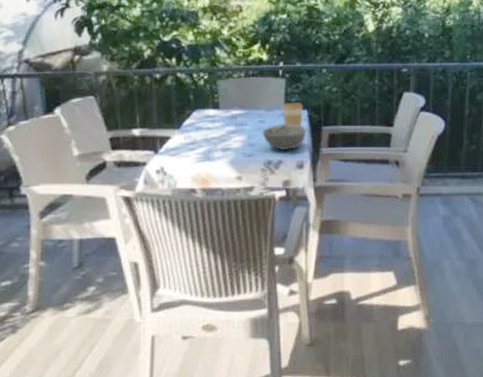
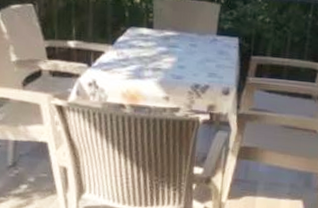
bowl: present [262,123,306,150] -> none [192,49,235,76]
coffee cup: present [282,102,303,126] -> none [213,29,235,53]

